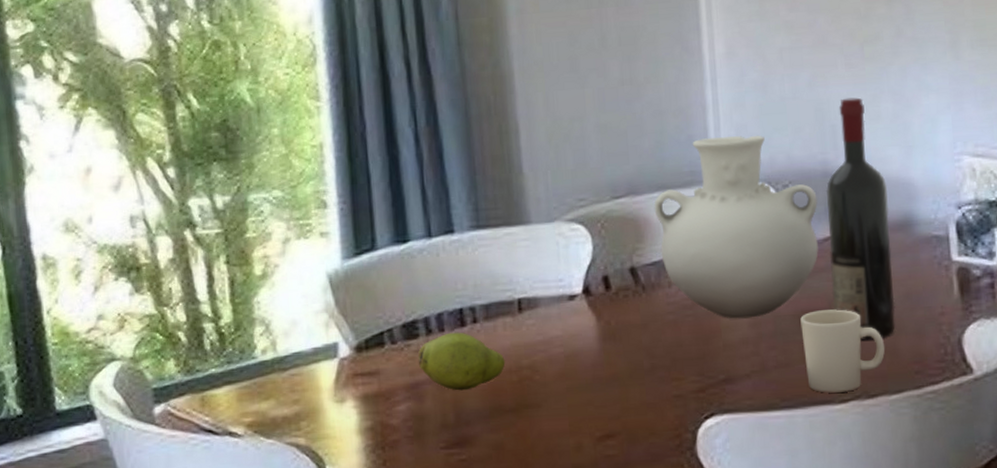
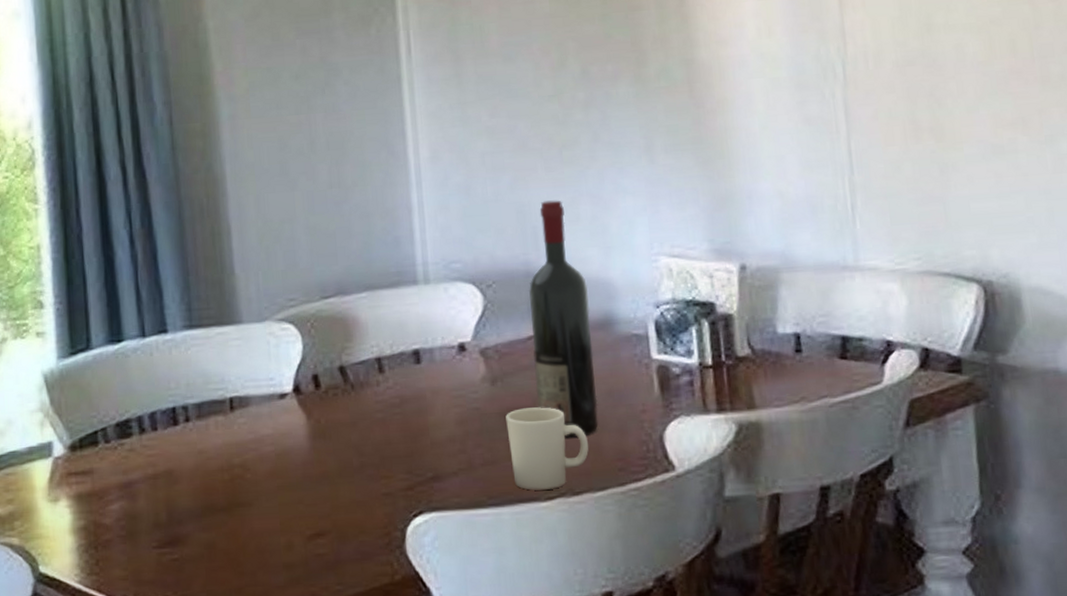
fruit: present [417,332,506,391] -> none [131,431,217,490]
vase: present [654,135,819,319] -> none [362,236,522,417]

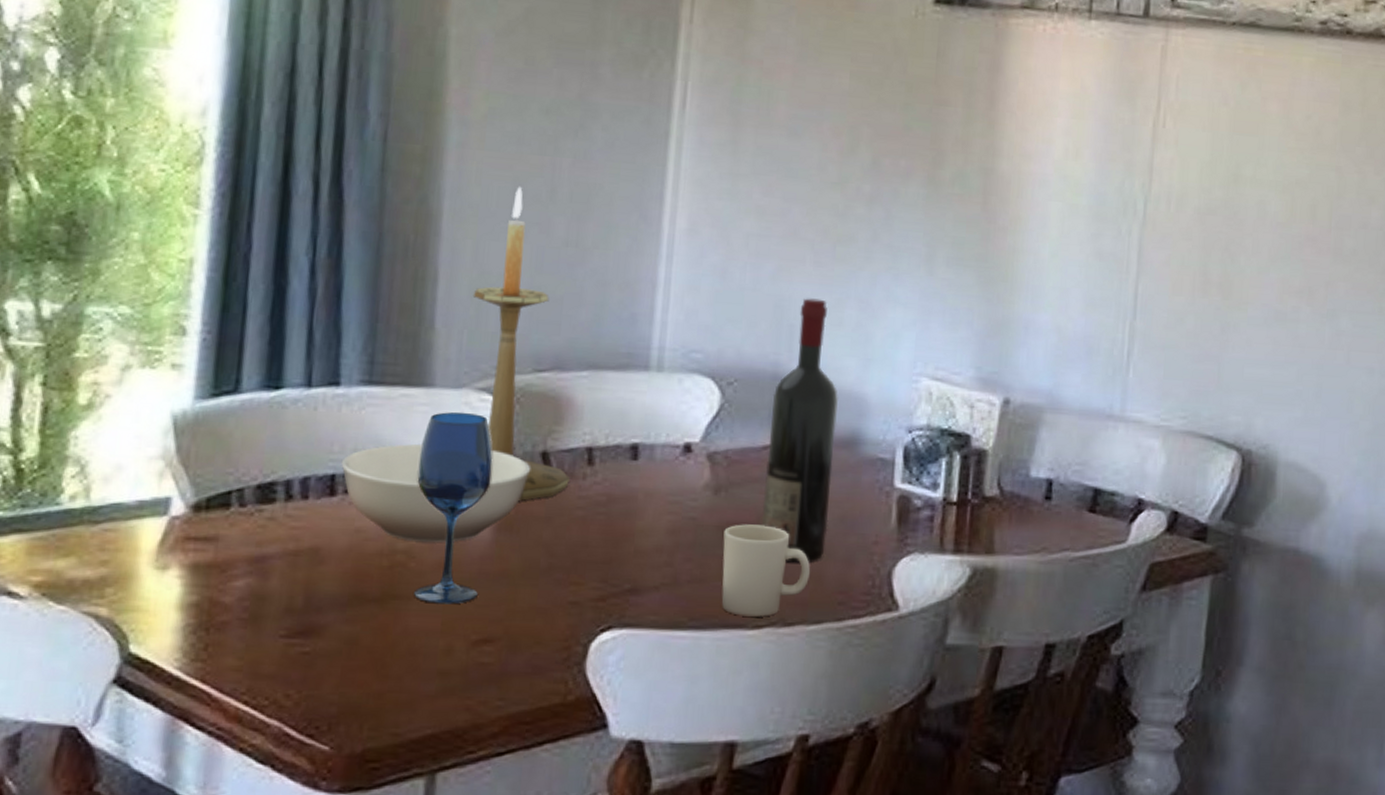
bowl: none [178,370,333,456] -> present [341,443,531,542]
wineglass: none [239,341,306,507] -> present [414,412,493,605]
candlestick: none [261,144,367,411] -> present [473,186,571,501]

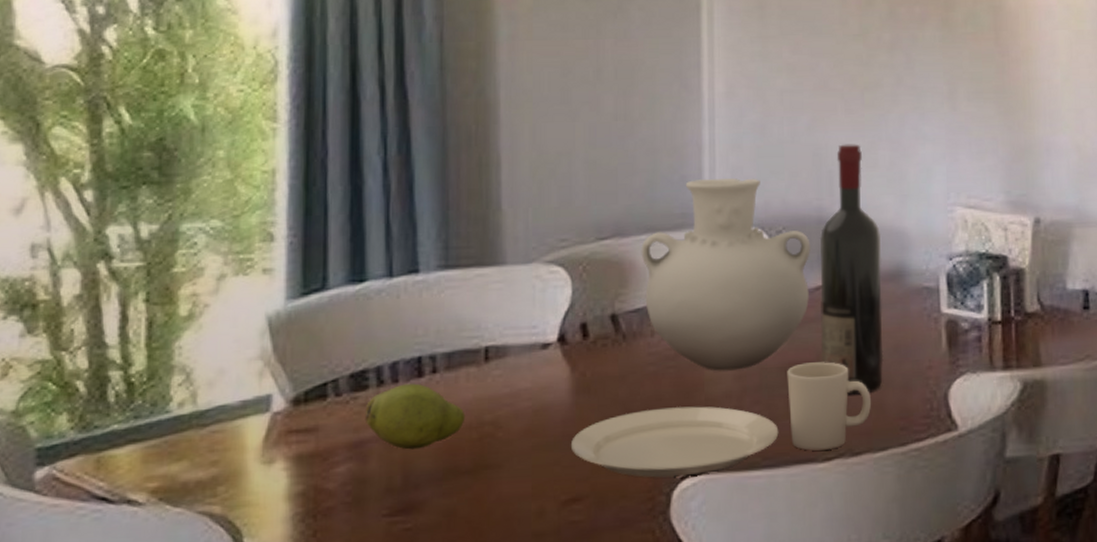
fruit: none [269,501,377,571] -> present [365,383,465,450]
bowl: present [341,443,531,542] -> none [426,318,602,412]
wineglass: present [414,412,493,605] -> none [498,285,567,470]
candlestick: present [473,186,571,501] -> none [534,69,640,363]
plate: none [486,555,709,629] -> present [570,406,779,478]
vase: none [580,319,763,524] -> present [641,178,811,371]

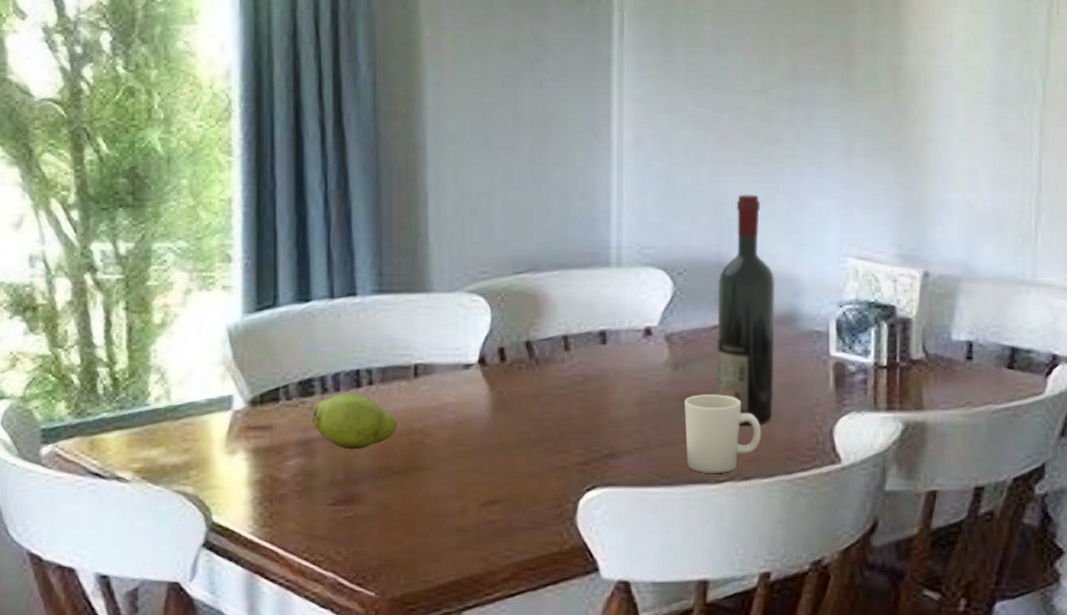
plate: present [570,406,779,478] -> none [489,427,676,488]
vase: present [641,178,811,371] -> none [553,222,709,397]

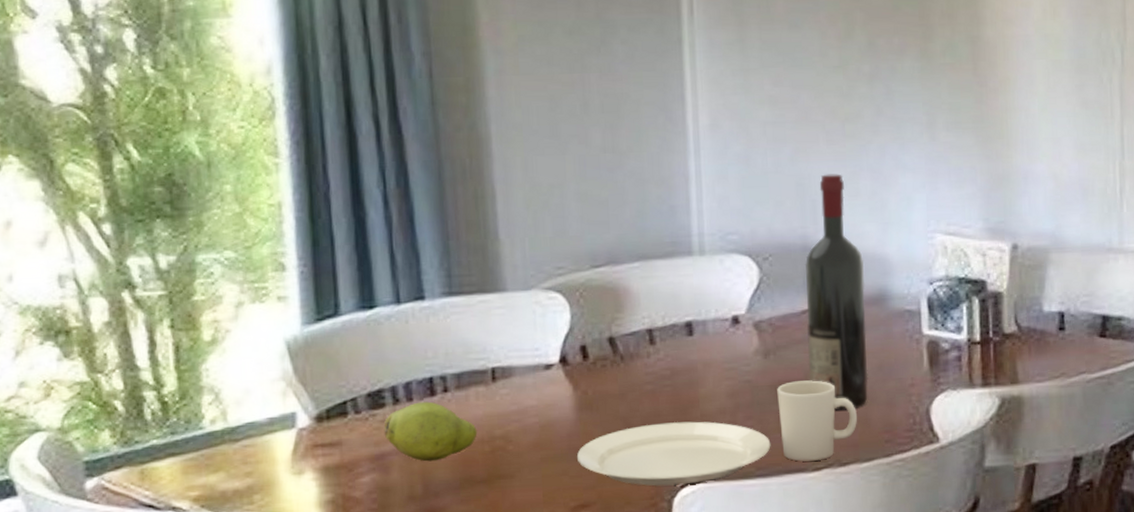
plate: none [489,427,676,488] -> present [576,421,771,486]

